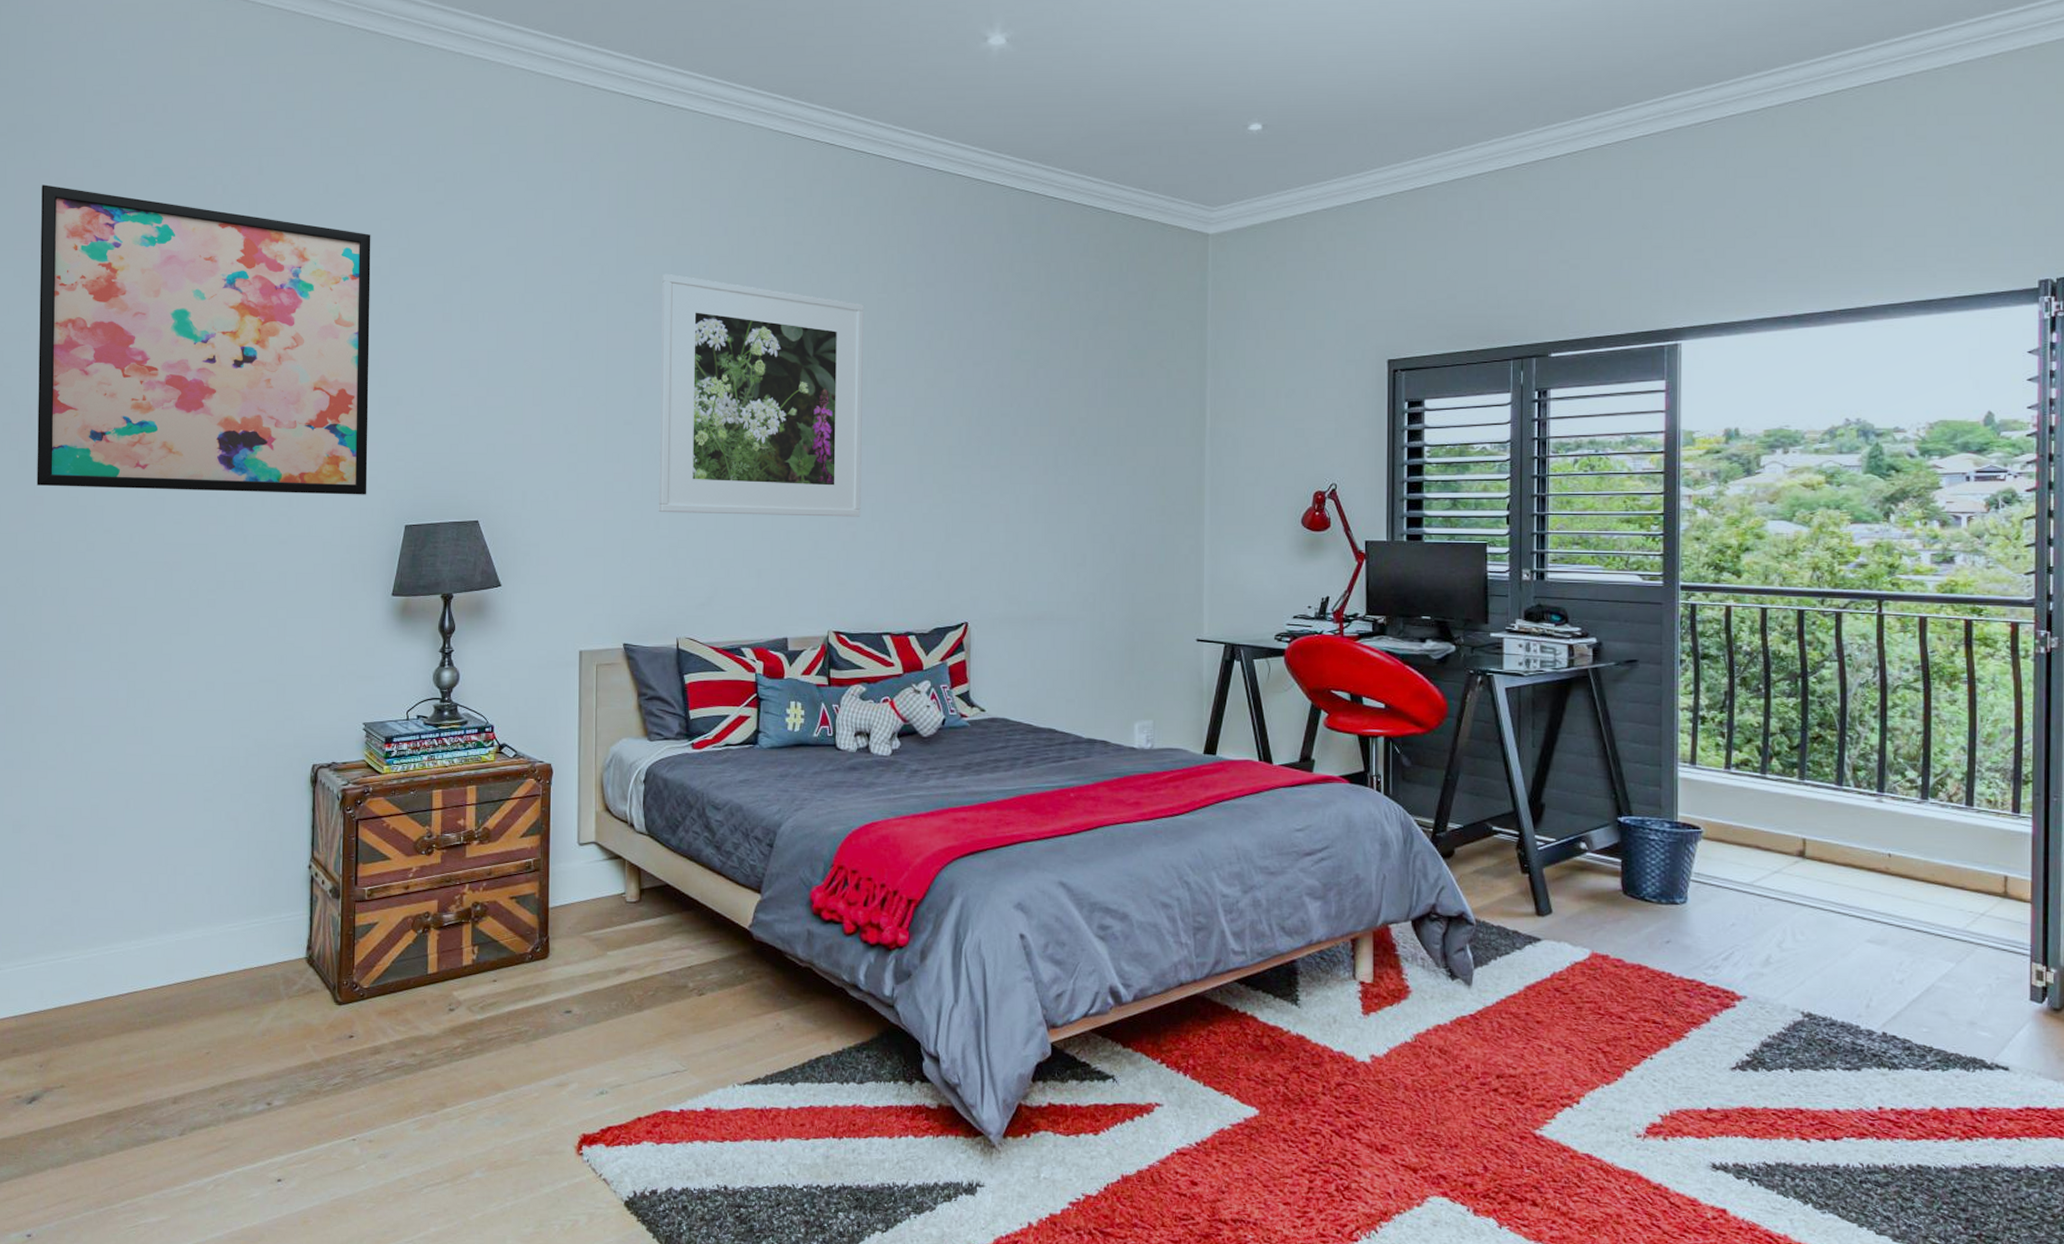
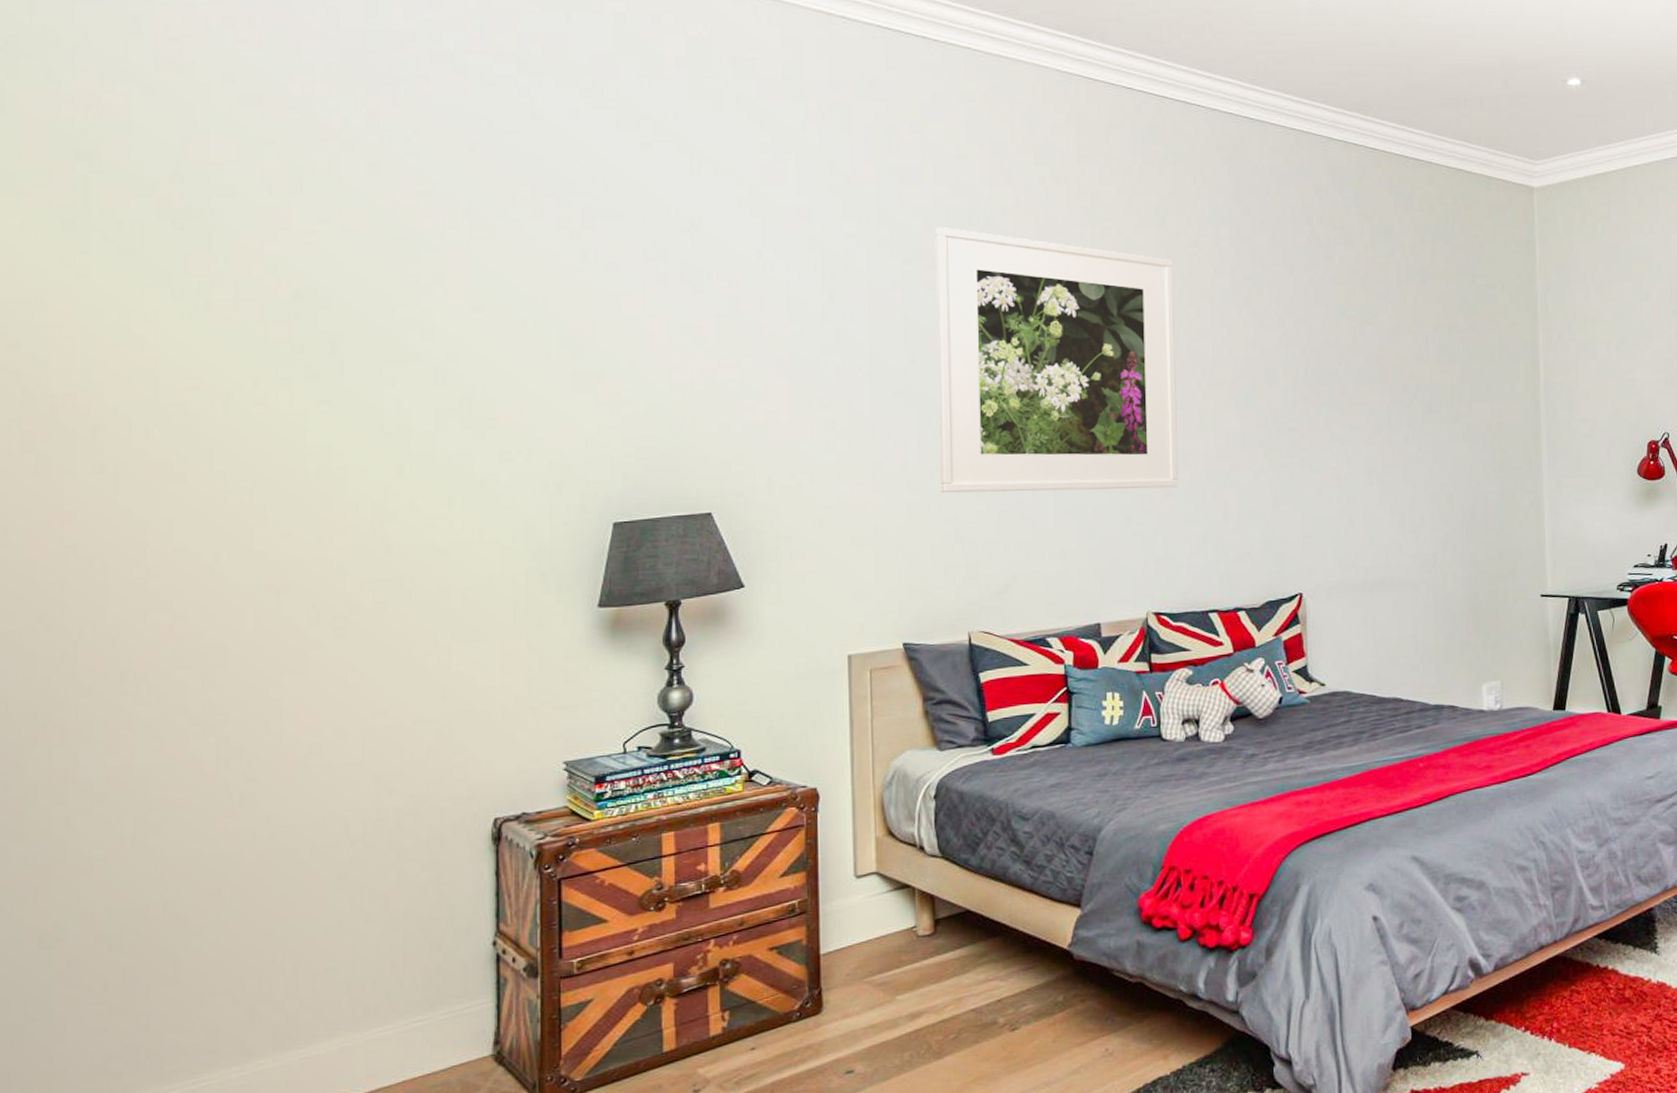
wall art: present [37,184,371,495] -> none [63,113,560,498]

